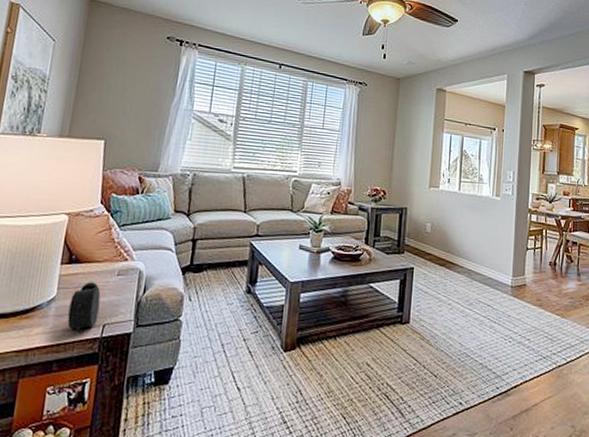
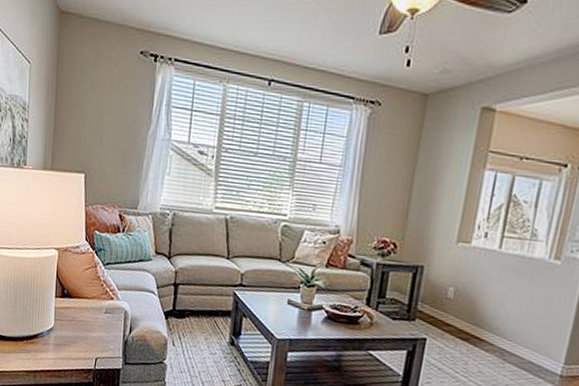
alarm clock: present [67,282,101,334] -> none [65,316,92,363]

